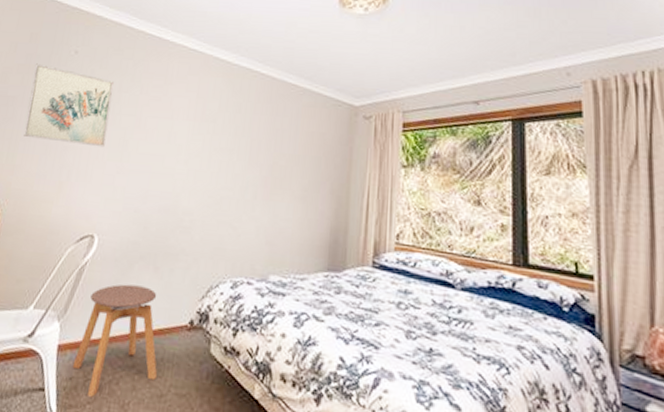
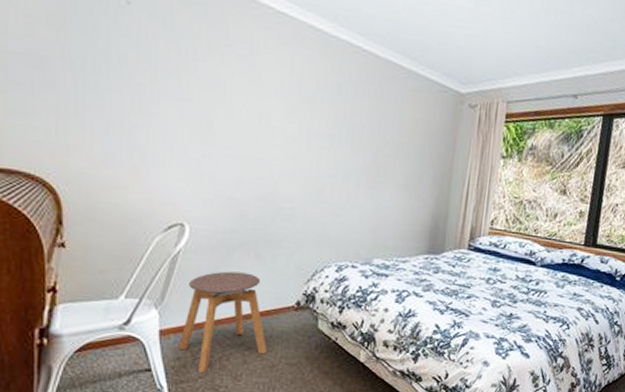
wall art: present [24,63,115,148] -> none [73,13,186,127]

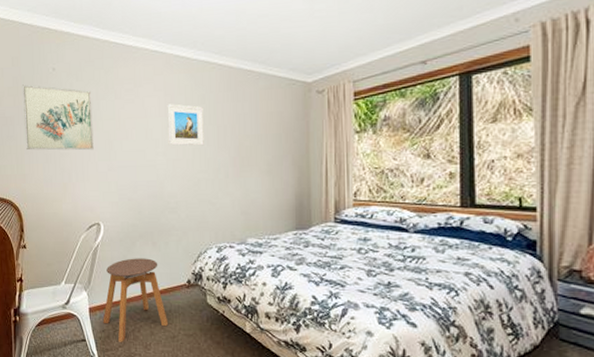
wall art: none [73,13,186,127] -> present [23,84,94,151]
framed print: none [289,85,338,145] -> present [167,104,204,146]

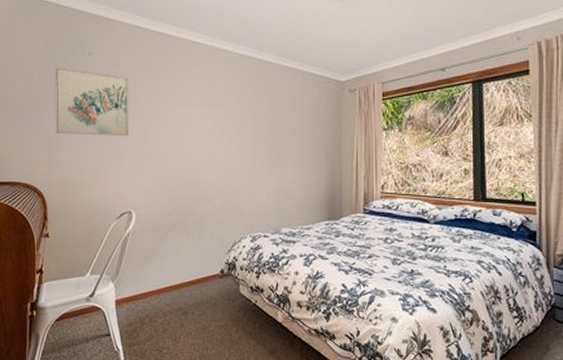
stool: present [103,258,169,342] -> none [130,247,200,336]
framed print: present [167,104,204,146] -> none [206,94,242,137]

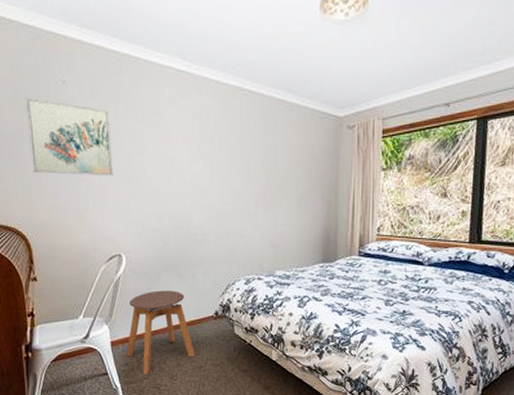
stool: none [130,247,200,336] -> present [126,290,196,374]

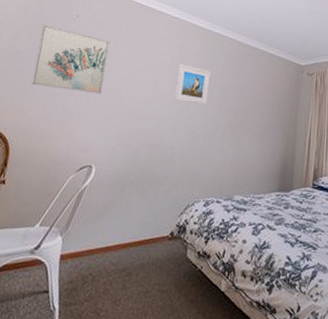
stool: present [126,290,196,374] -> none [72,204,144,296]
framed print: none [194,130,234,177] -> present [174,64,211,105]

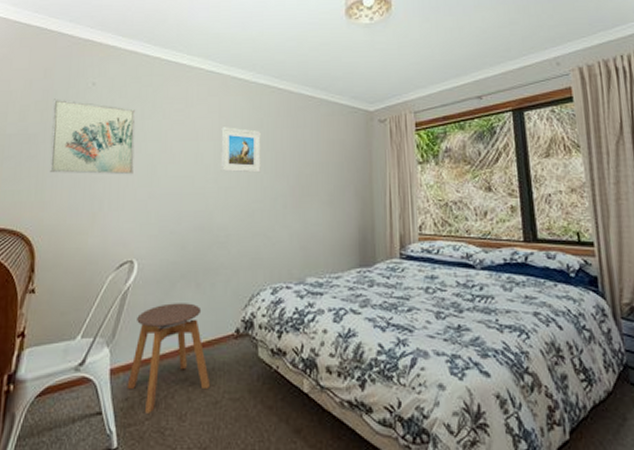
stool: none [72,204,144,296] -> present [126,303,211,413]

